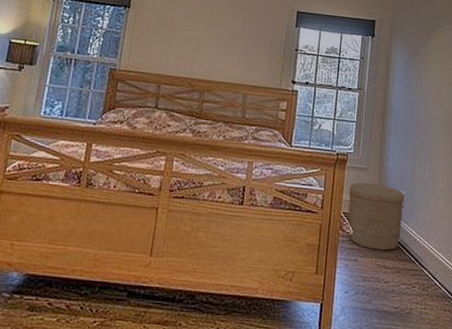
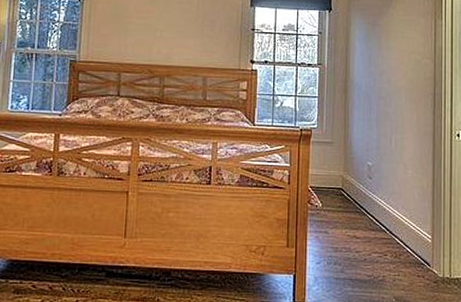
woven basket: present [347,182,405,251] -> none [315,156,372,222]

